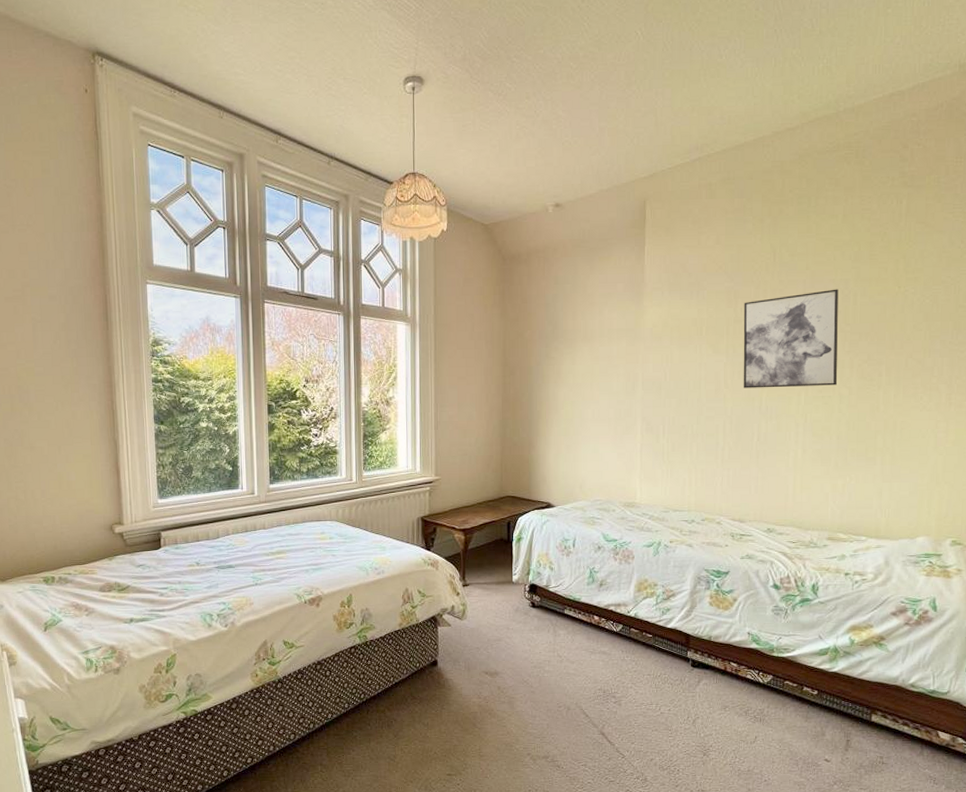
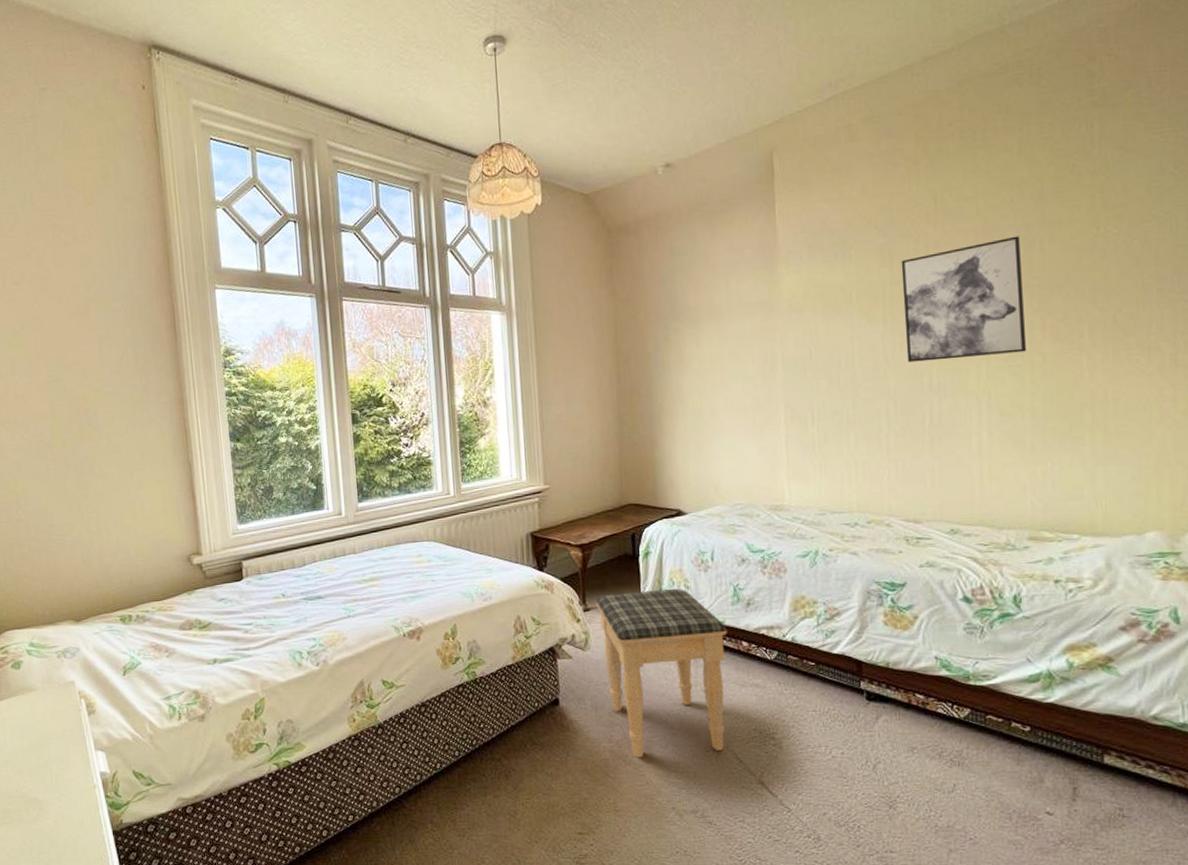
footstool: none [473,569,582,711] -> present [595,588,727,758]

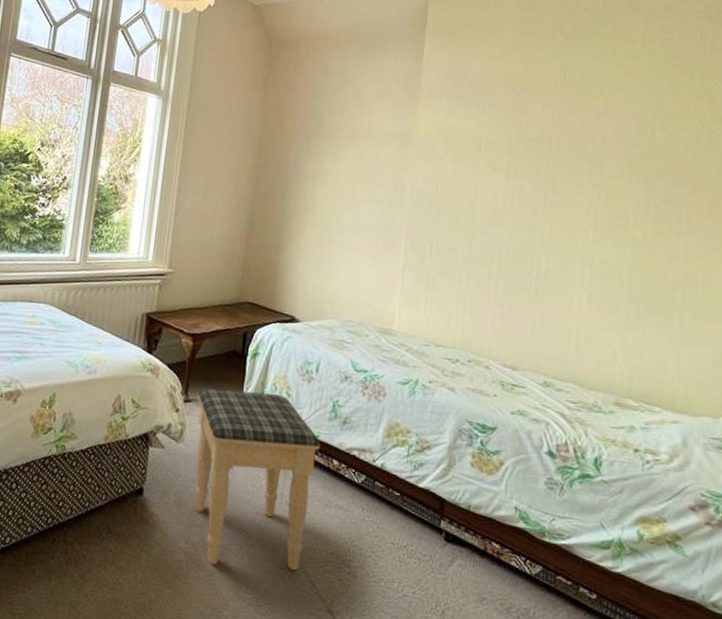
wall art: present [901,236,1027,363] -> none [523,118,635,226]

